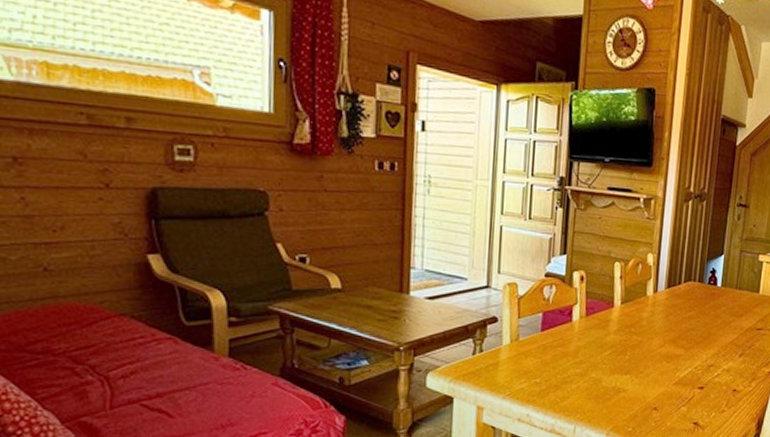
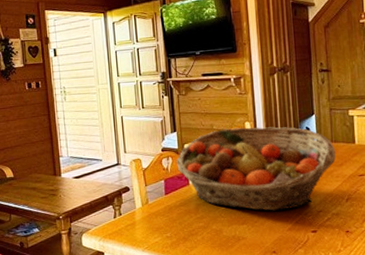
fruit basket: none [560,258,739,362] -> present [176,127,336,211]

